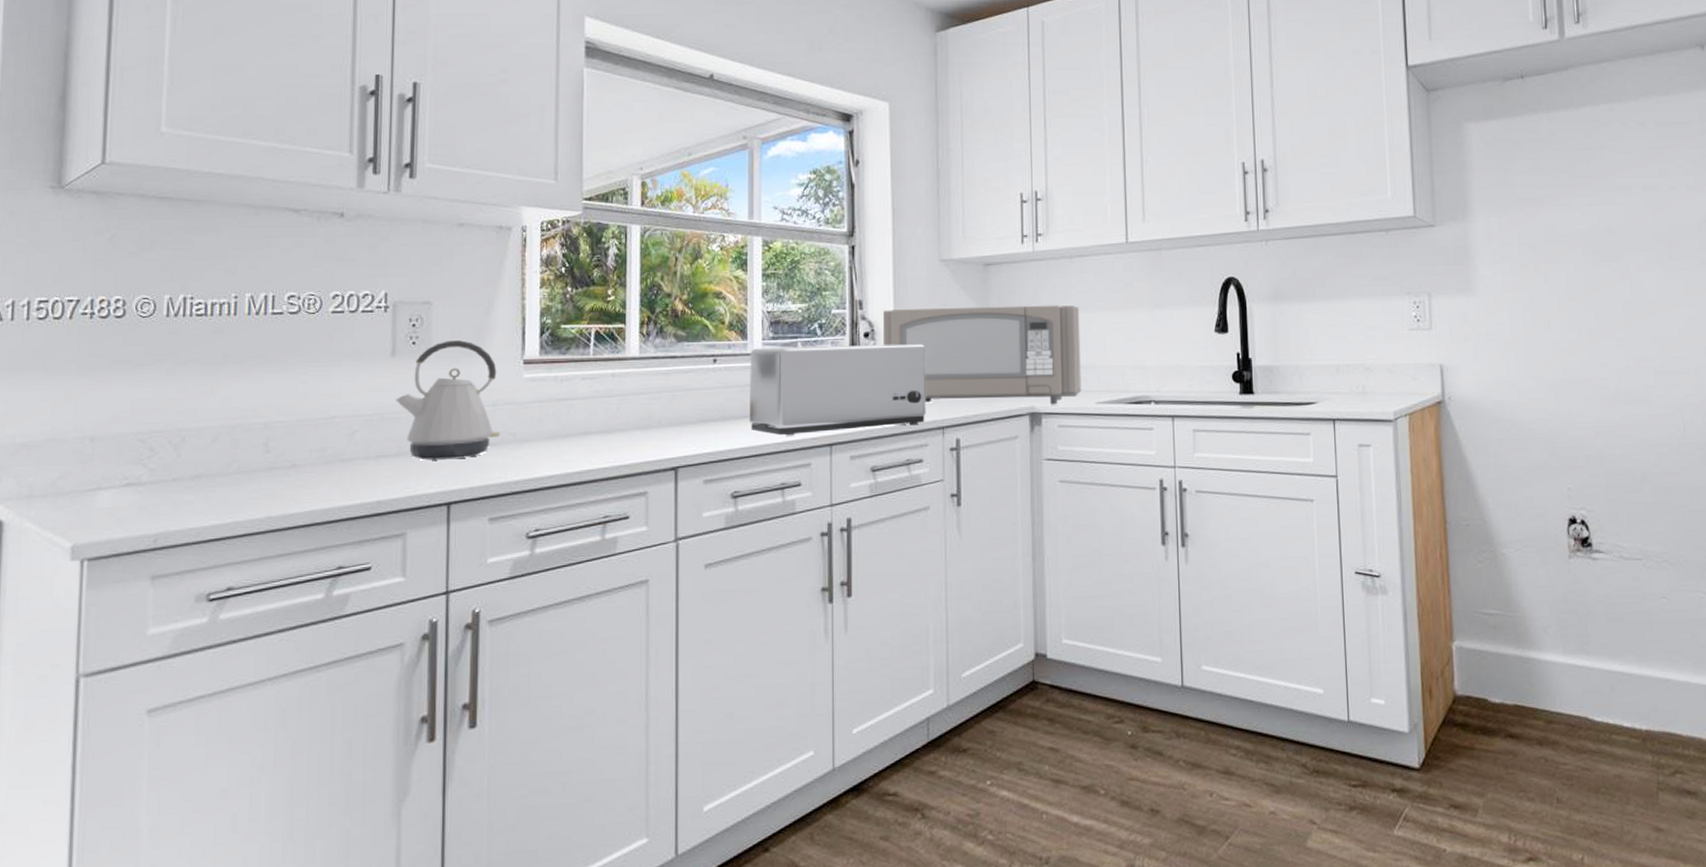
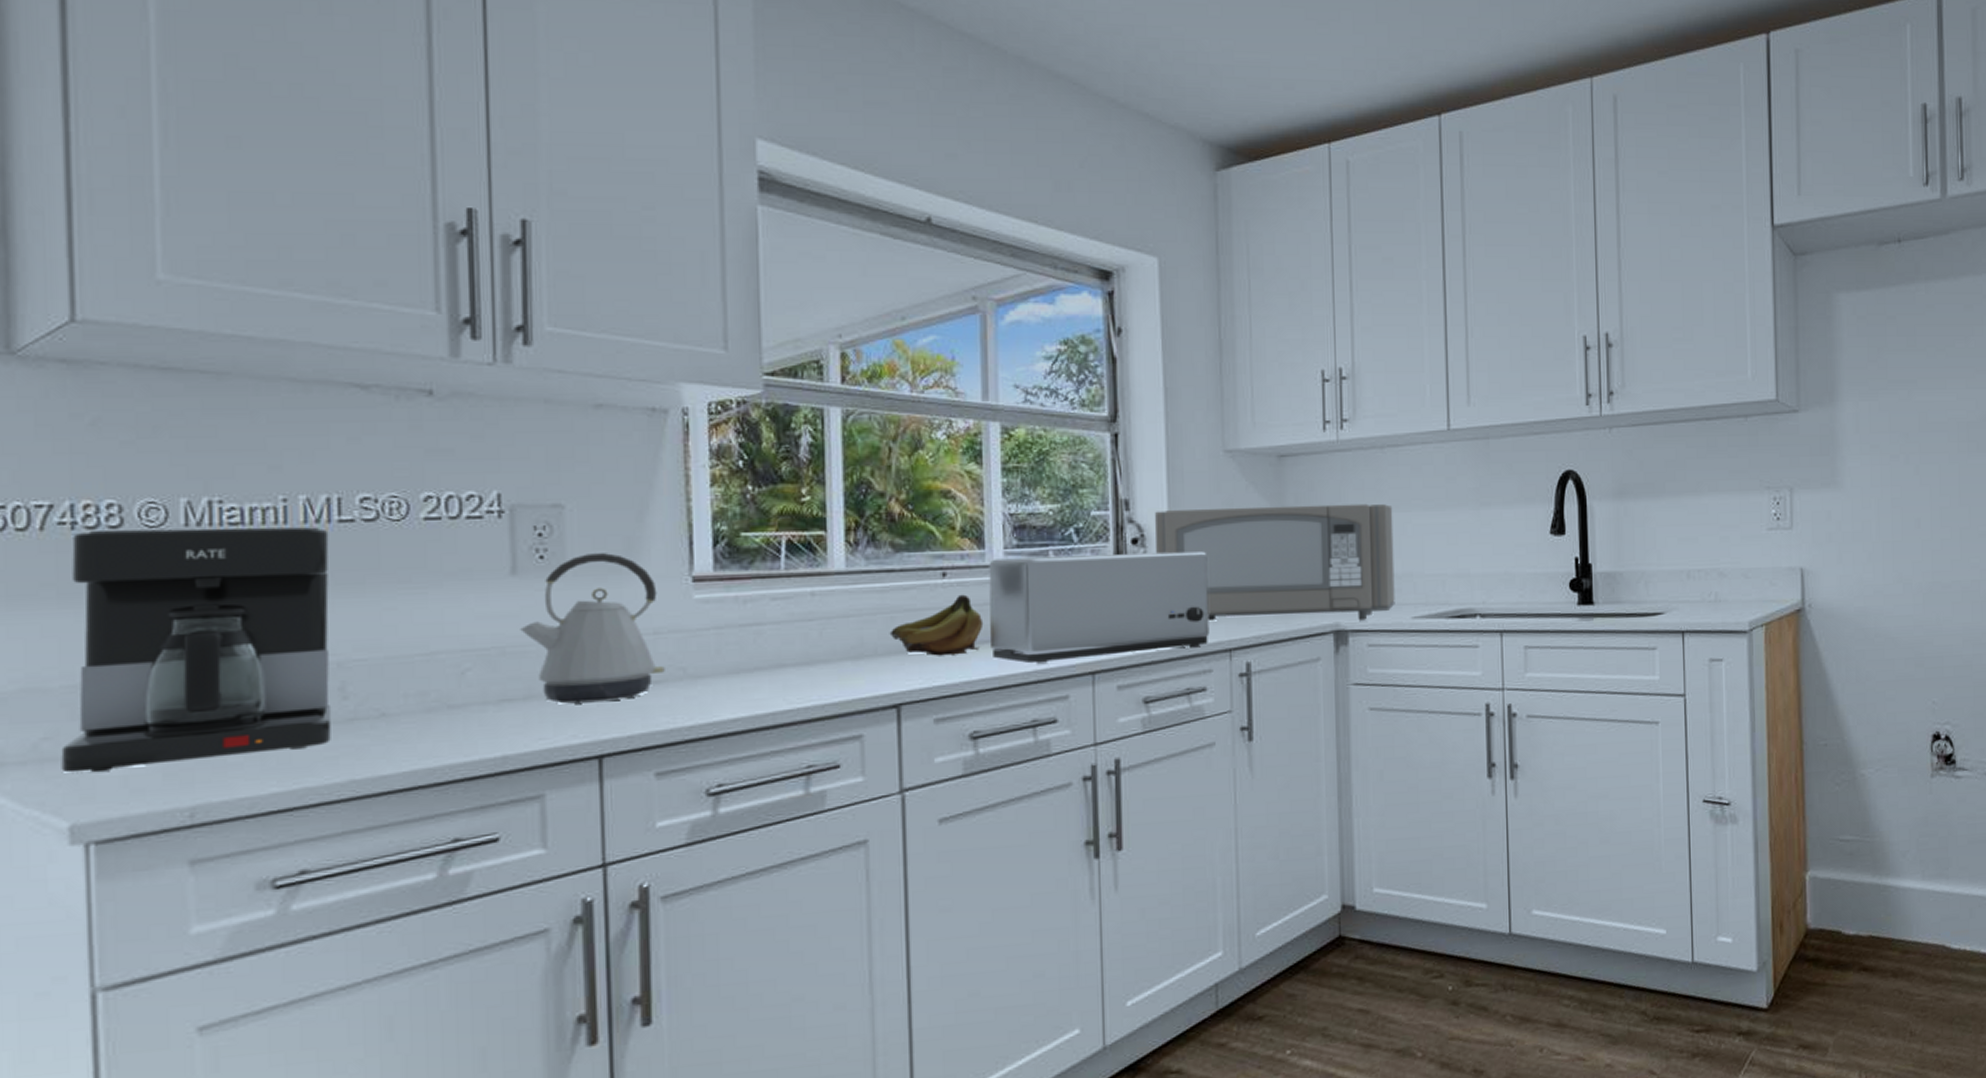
coffee maker: none [69,318,265,504] -> present [61,527,332,773]
fruit: none [671,377,745,428] -> present [889,594,984,656]

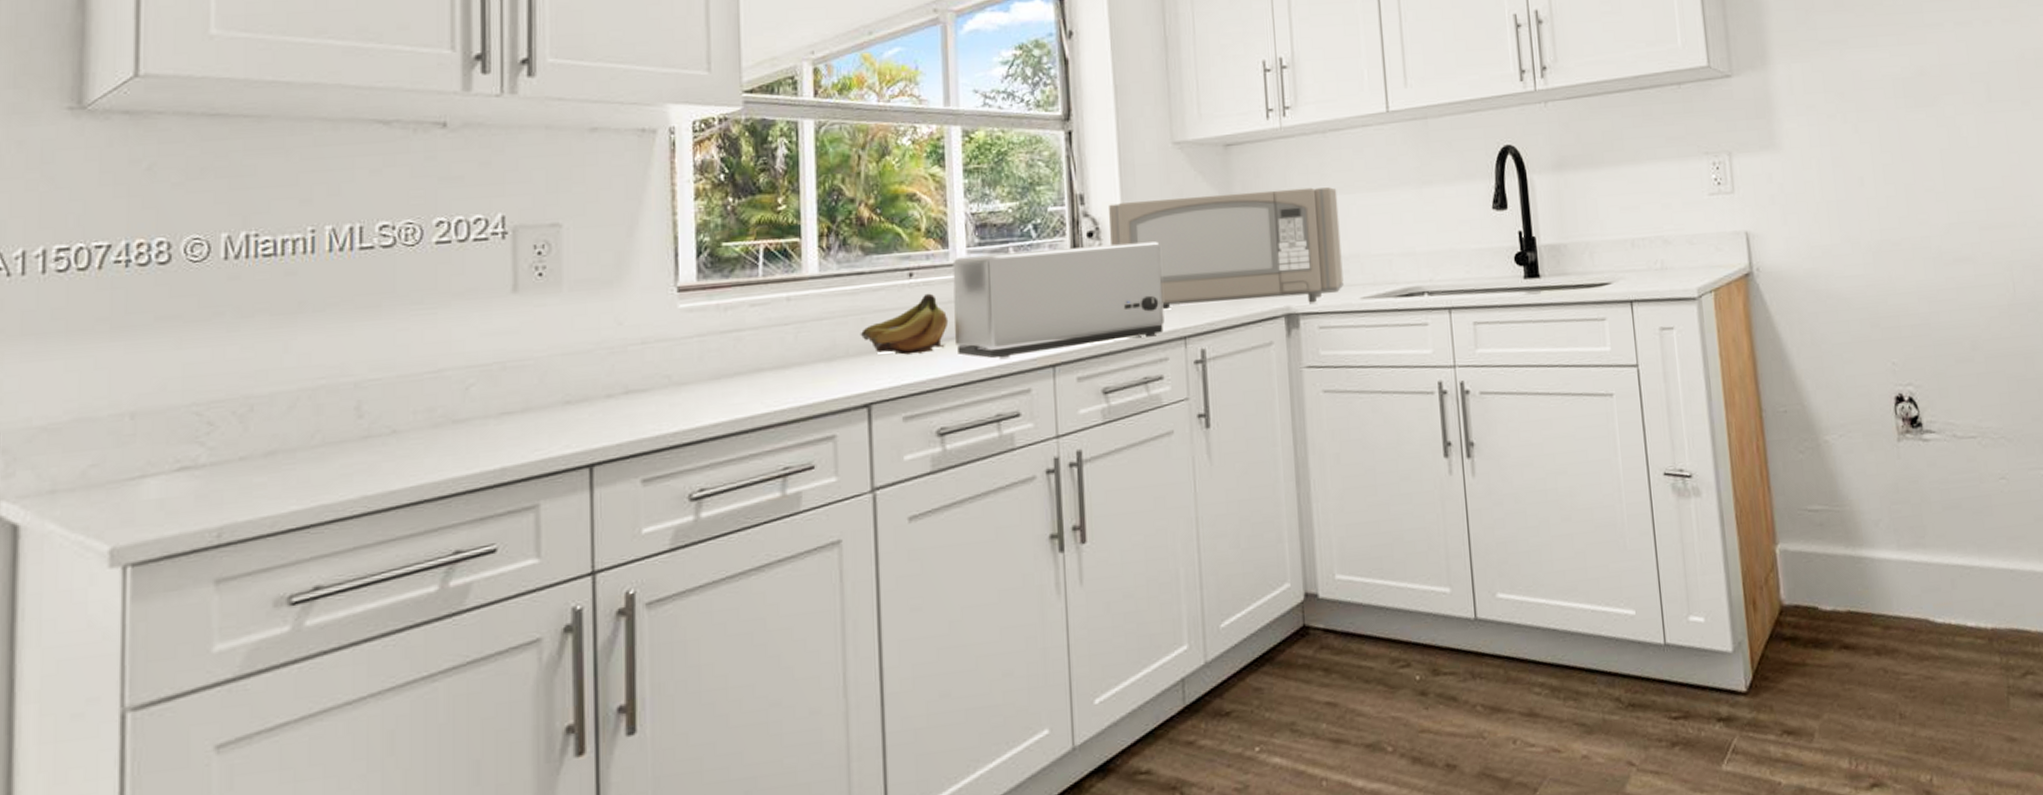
coffee maker: present [61,527,332,773] -> none [105,255,351,498]
kettle: present [520,553,665,704] -> none [520,268,652,415]

